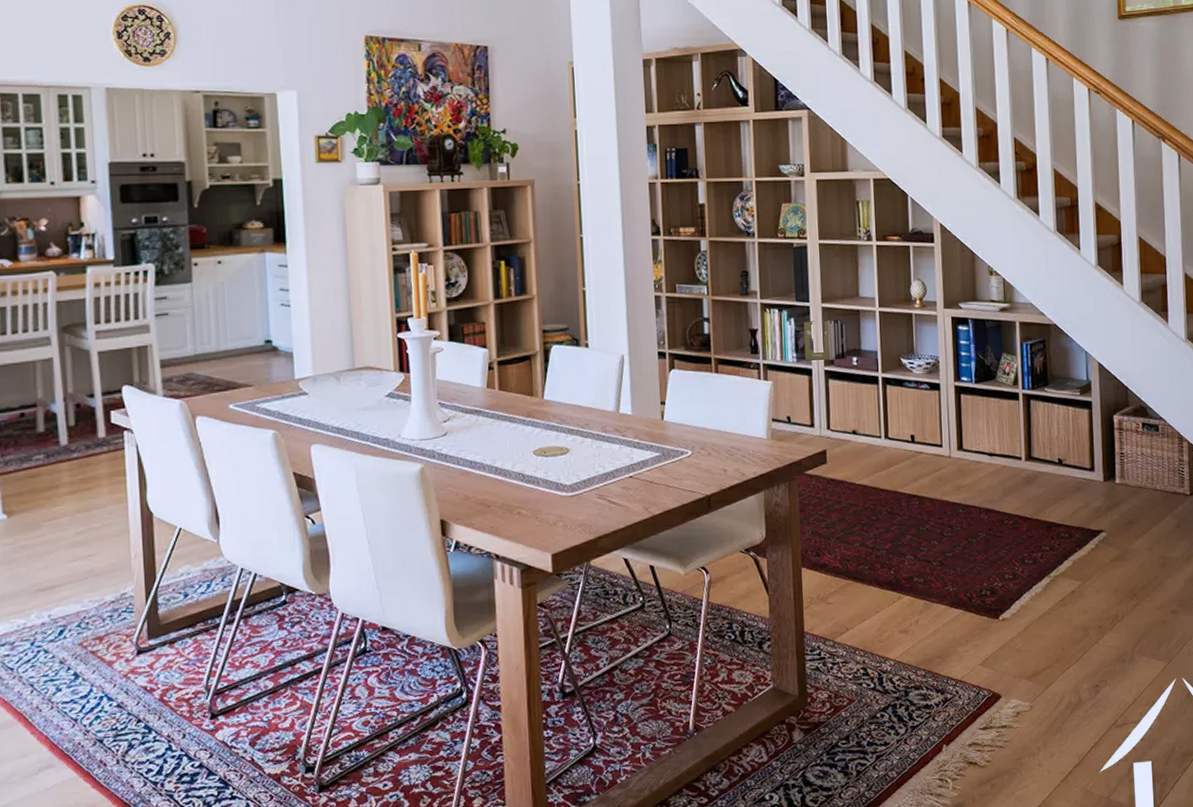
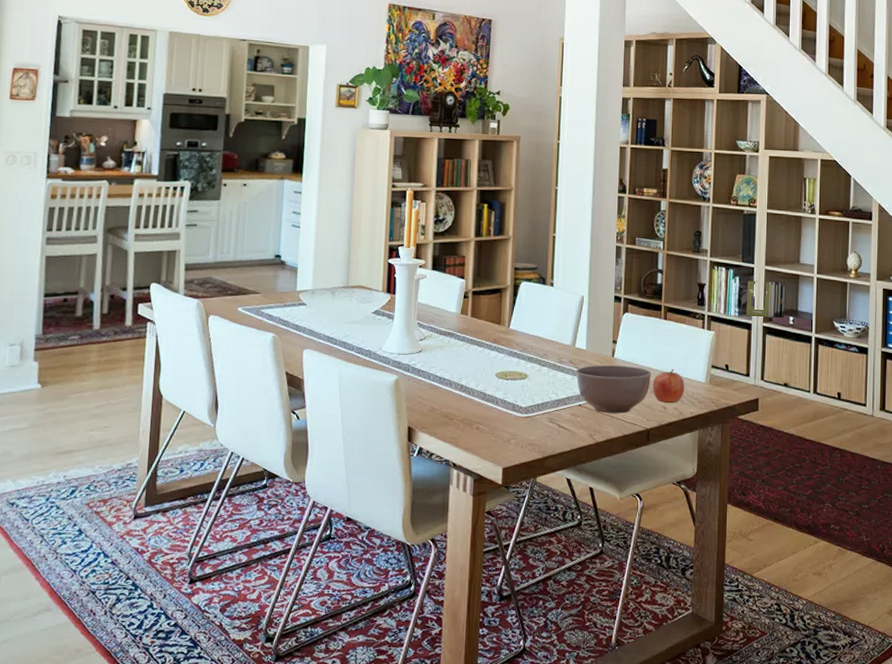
bowl: none [622,428,707,483] -> present [575,365,652,413]
fruit: none [709,427,745,465] -> present [652,369,685,403]

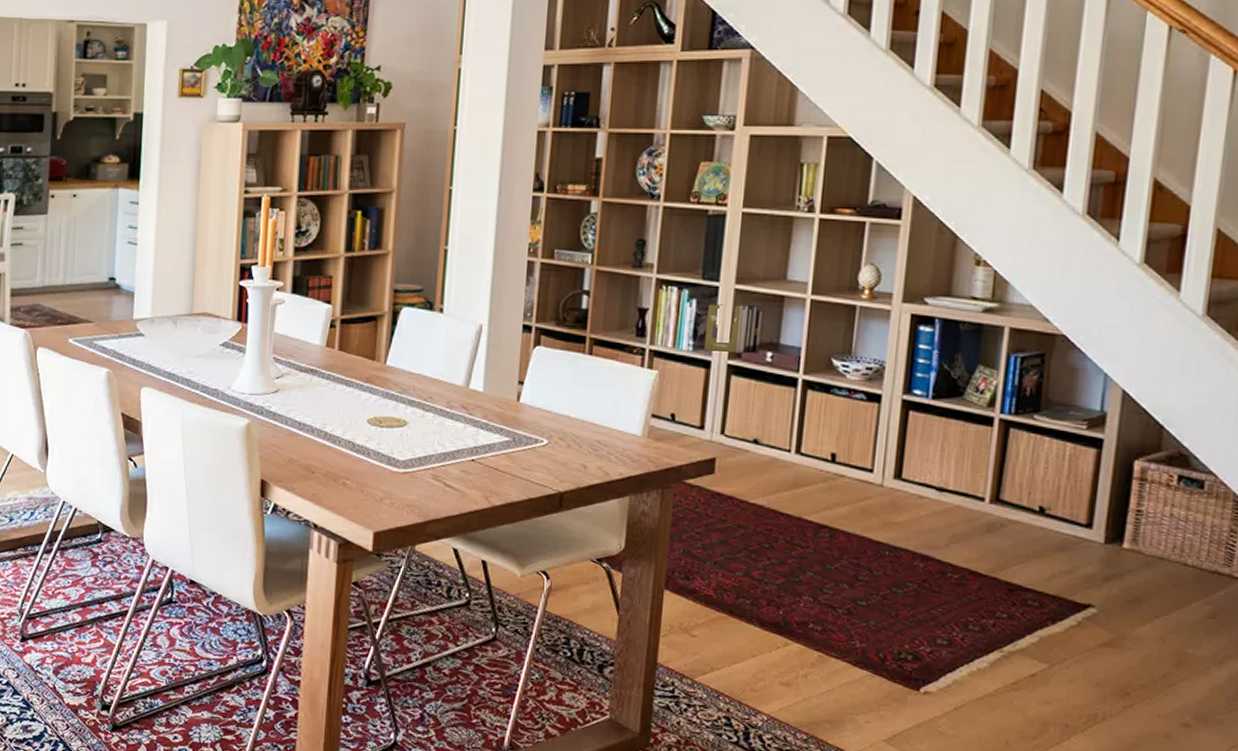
bowl: present [575,365,652,413] -> none [468,411,569,472]
fruit: present [652,369,685,403] -> none [569,418,613,461]

